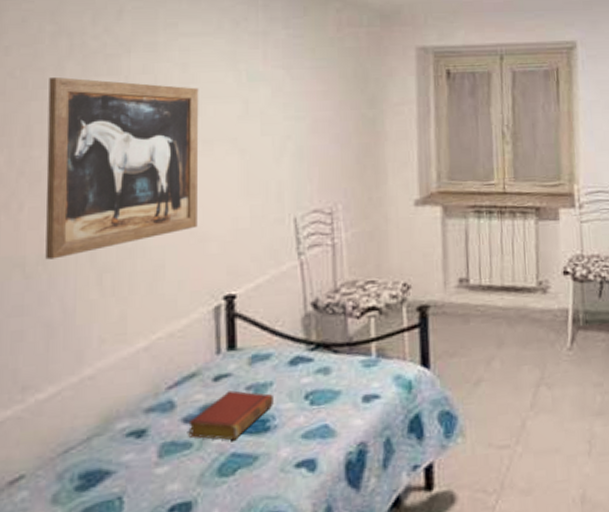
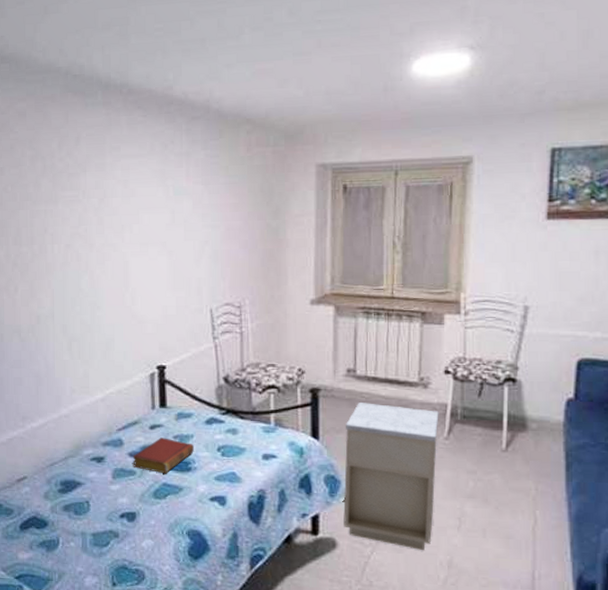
wall art: present [45,77,199,260] -> none [31,192,137,329]
nightstand: none [459,316,562,489] -> present [343,403,439,551]

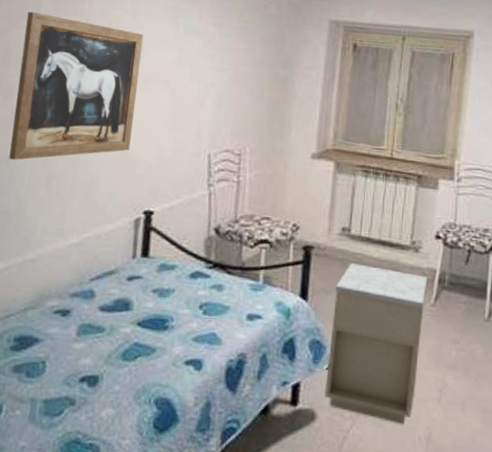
wall art: none [31,192,137,329] -> present [9,12,144,160]
book: present [133,437,194,474] -> none [102,290,174,332]

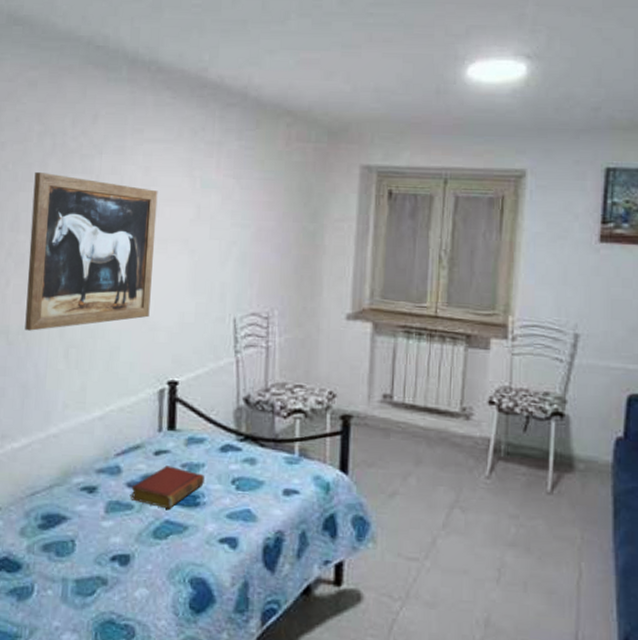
book: none [102,290,174,332] -> present [131,465,204,509]
nightstand: present [325,263,428,425] -> none [371,433,481,607]

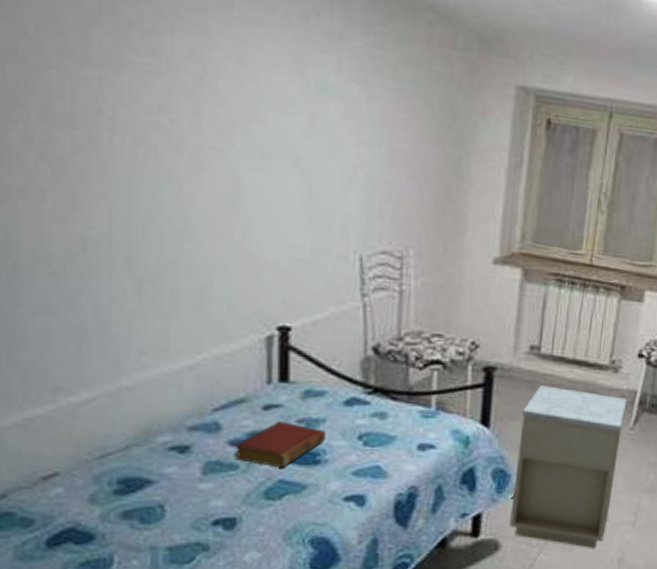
wall art: present [25,172,158,331] -> none [72,45,257,260]
nightstand: none [371,433,481,607] -> present [510,386,627,549]

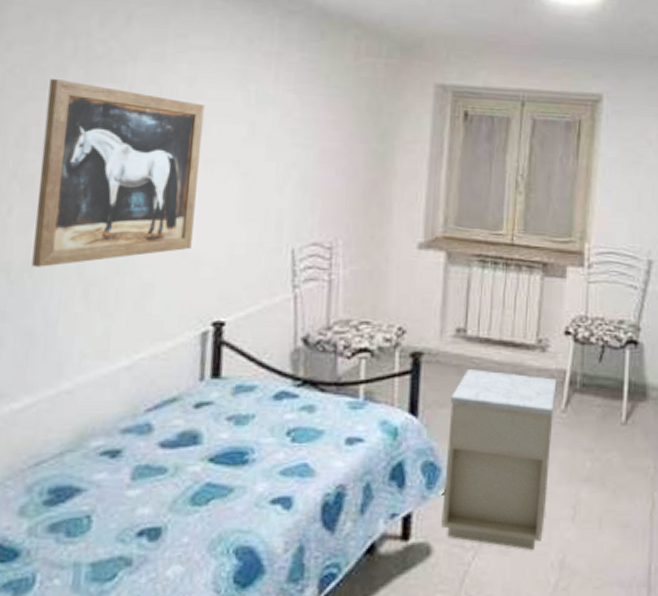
wall art: none [72,45,257,260] -> present [31,79,205,267]
book: present [234,421,326,468] -> none [164,419,254,470]

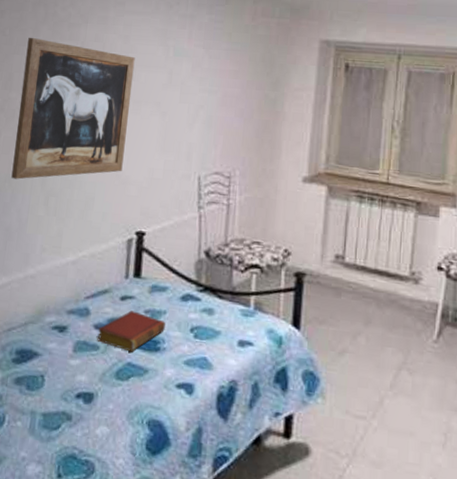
book: none [164,419,254,470] -> present [97,310,165,352]
nightstand: present [441,369,557,551] -> none [319,292,429,469]

